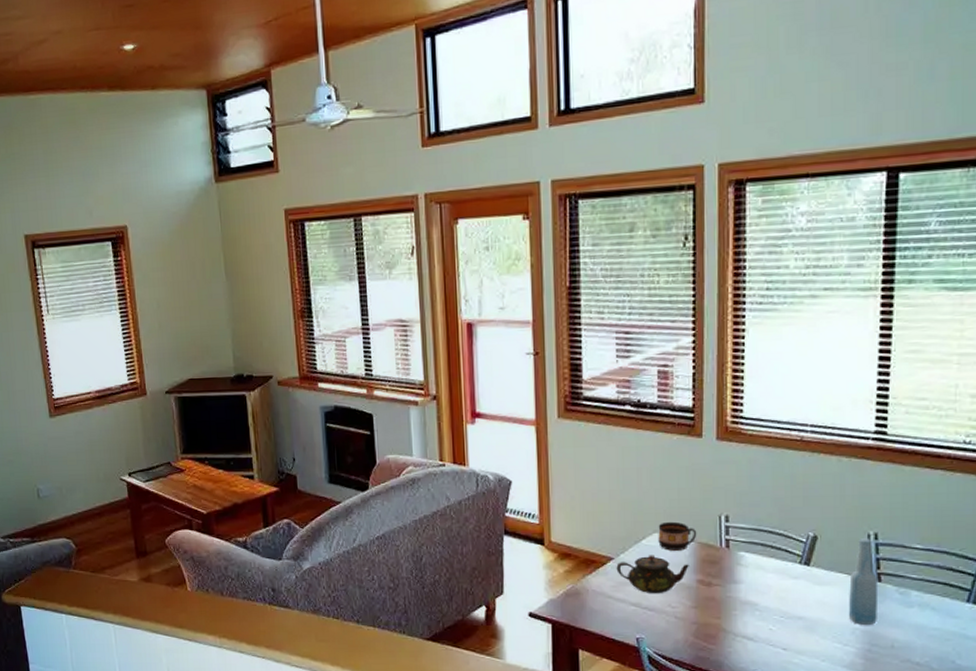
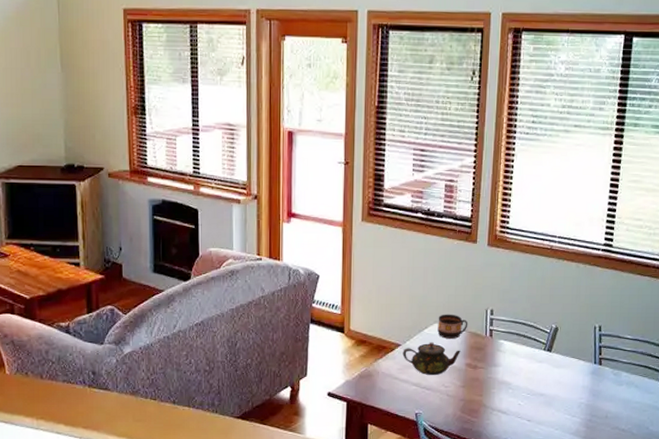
bottle: present [848,538,879,625] -> none [576,330,600,400]

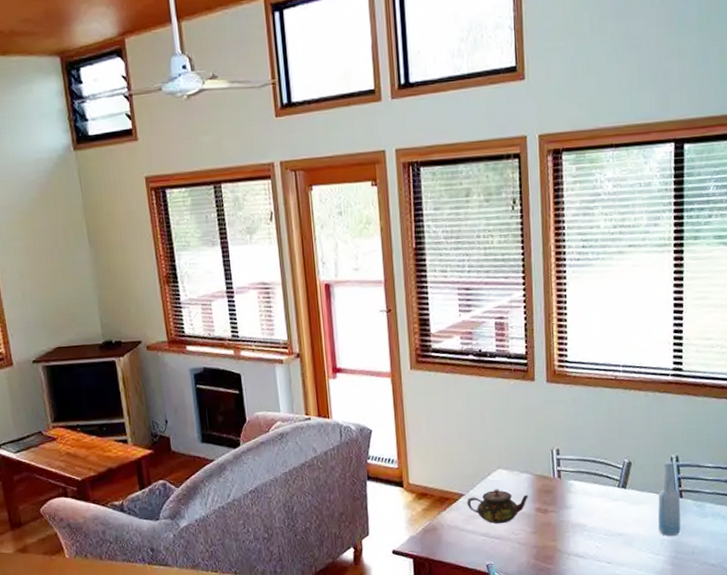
cup: present [437,314,468,339] -> none [501,457,534,484]
bottle: none [576,330,600,400] -> present [658,461,681,536]

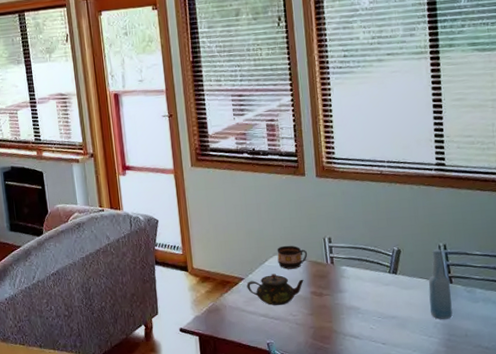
cup: none [501,457,534,484] -> present [277,245,308,269]

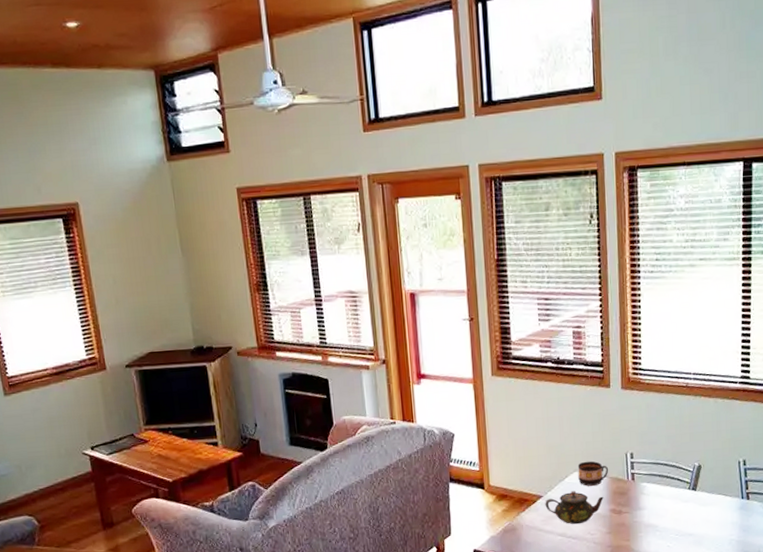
bottle: present [428,249,453,319] -> none [726,465,748,536]

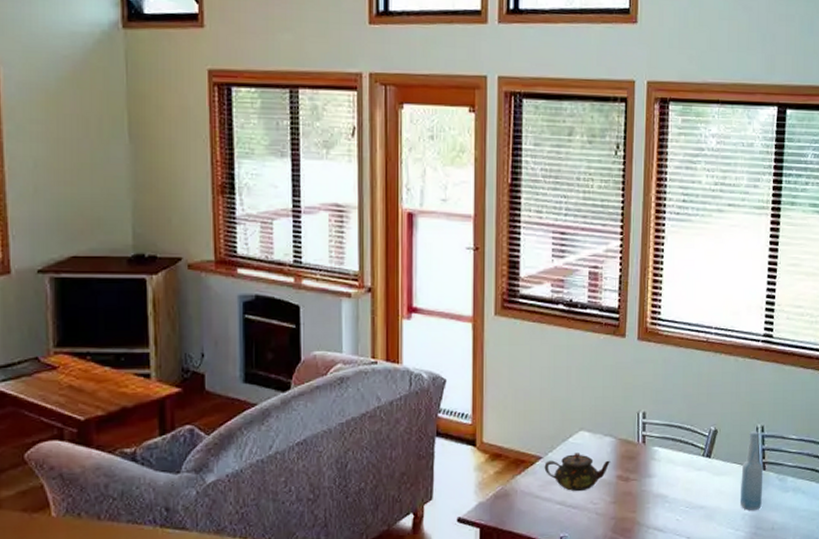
cup: present [577,460,609,486] -> none [584,419,618,448]
bottle: none [726,465,748,536] -> present [739,431,764,510]

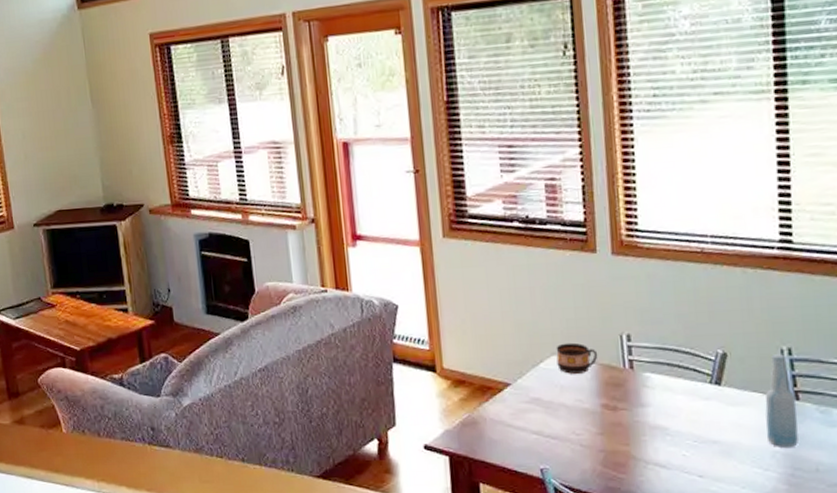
teapot: present [544,452,610,492] -> none [514,379,592,421]
cup: none [584,419,618,448] -> present [556,342,598,374]

